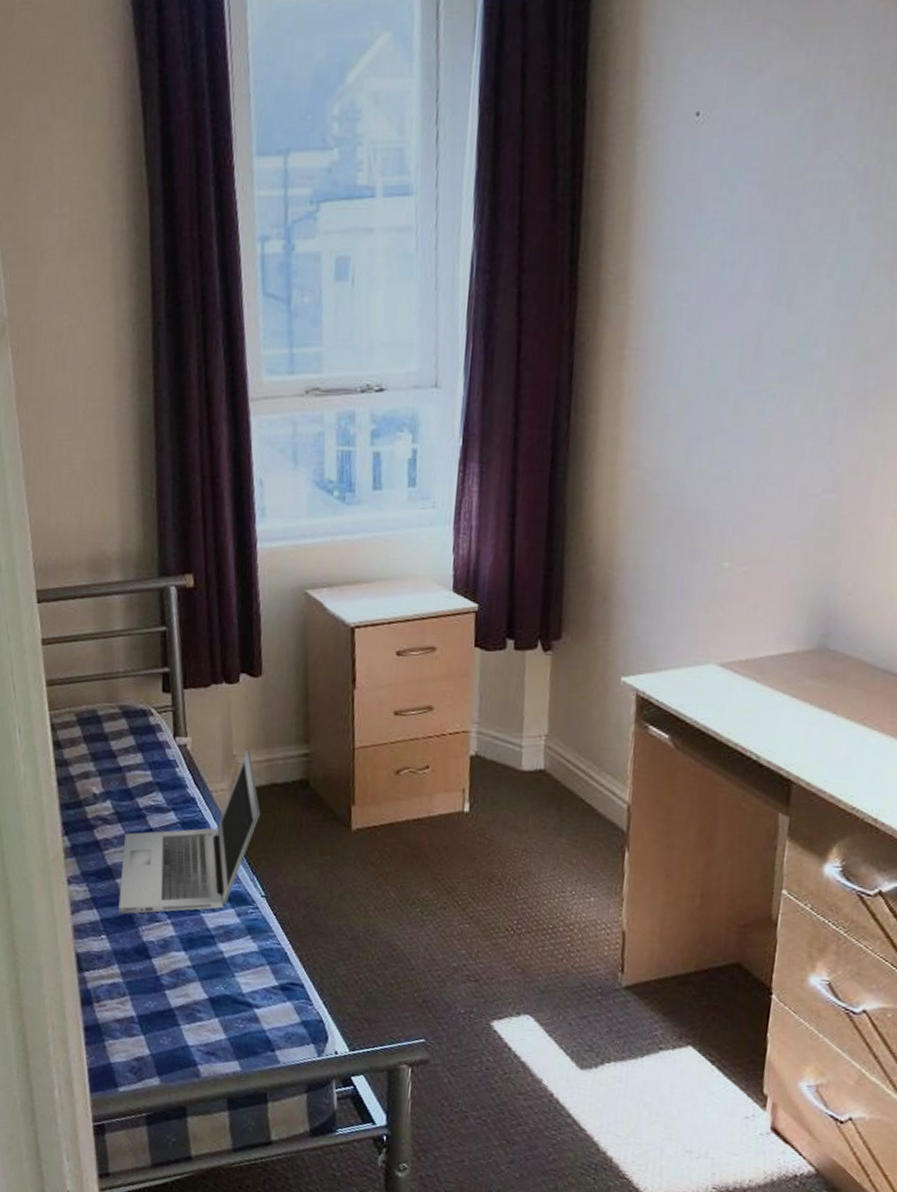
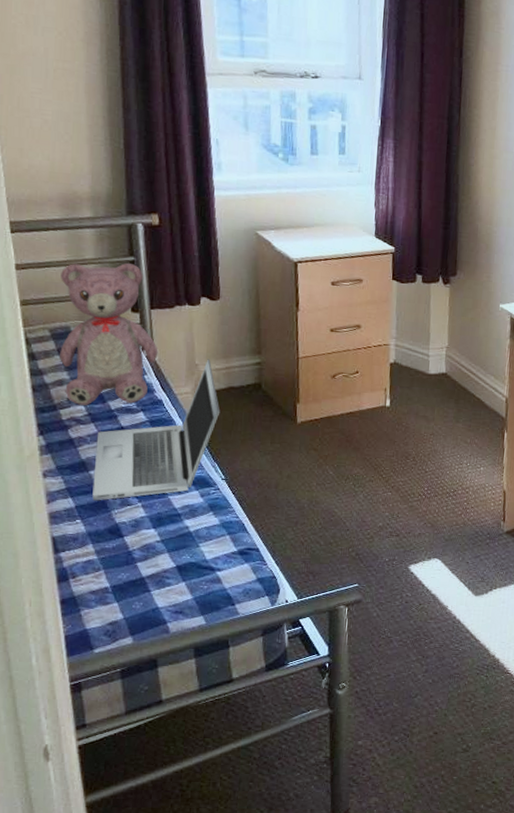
teddy bear: none [86,634,192,802] -> present [60,263,158,405]

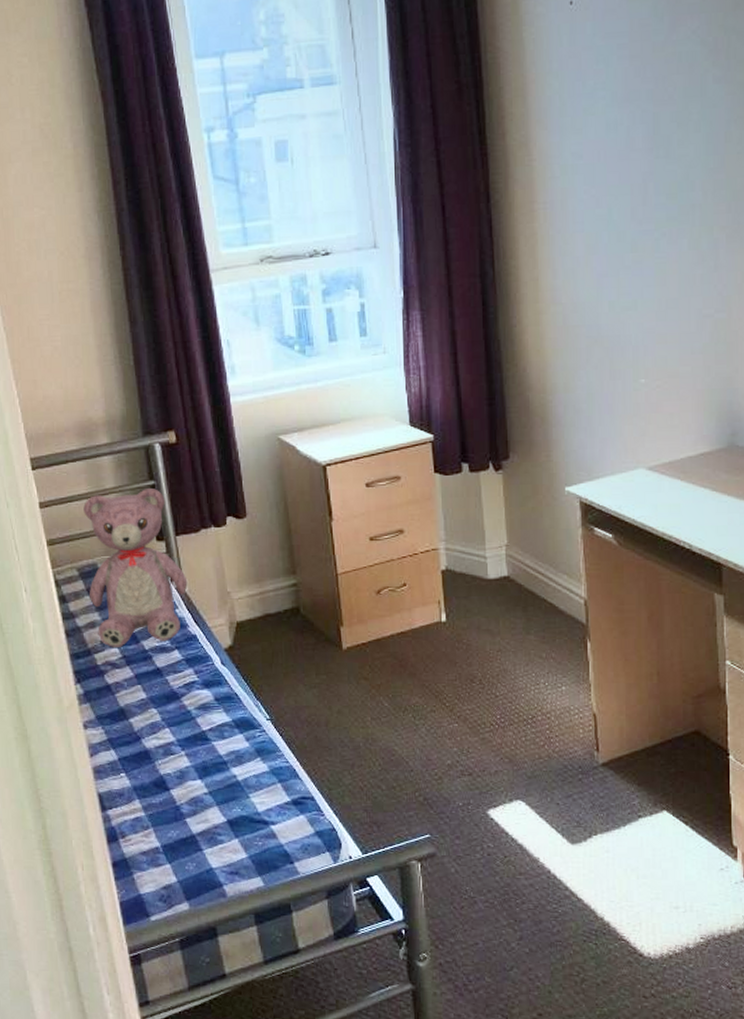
laptop: present [92,359,220,501] -> none [133,585,258,752]

